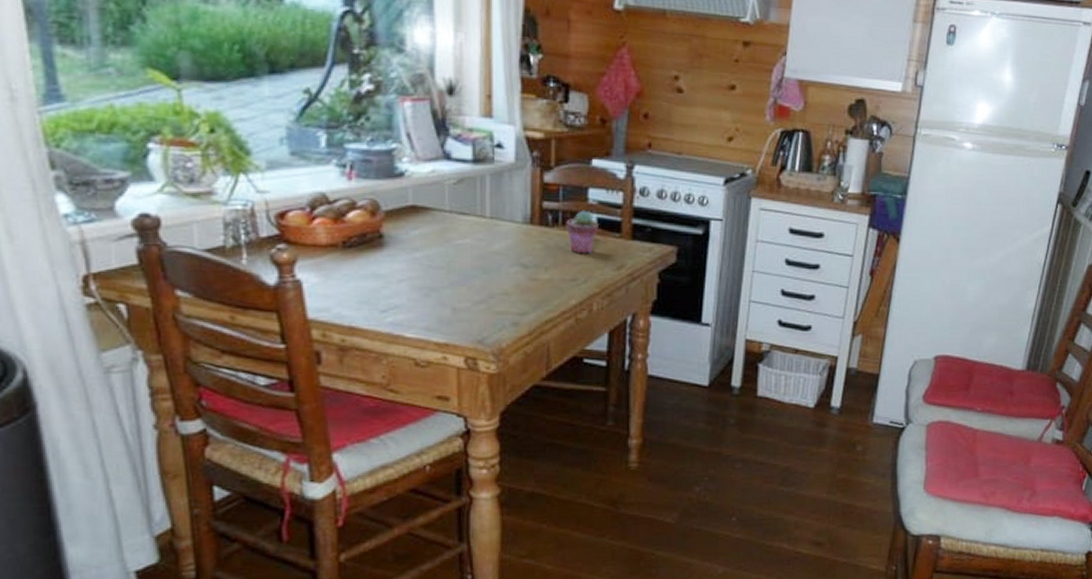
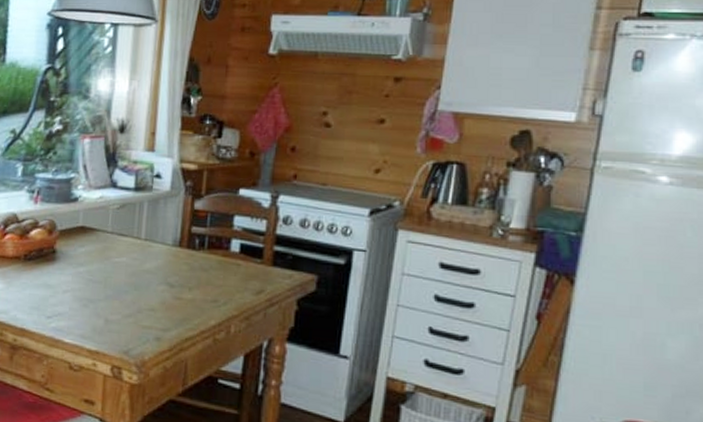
potted succulent: present [566,210,599,254] -> none [210,236,242,277]

